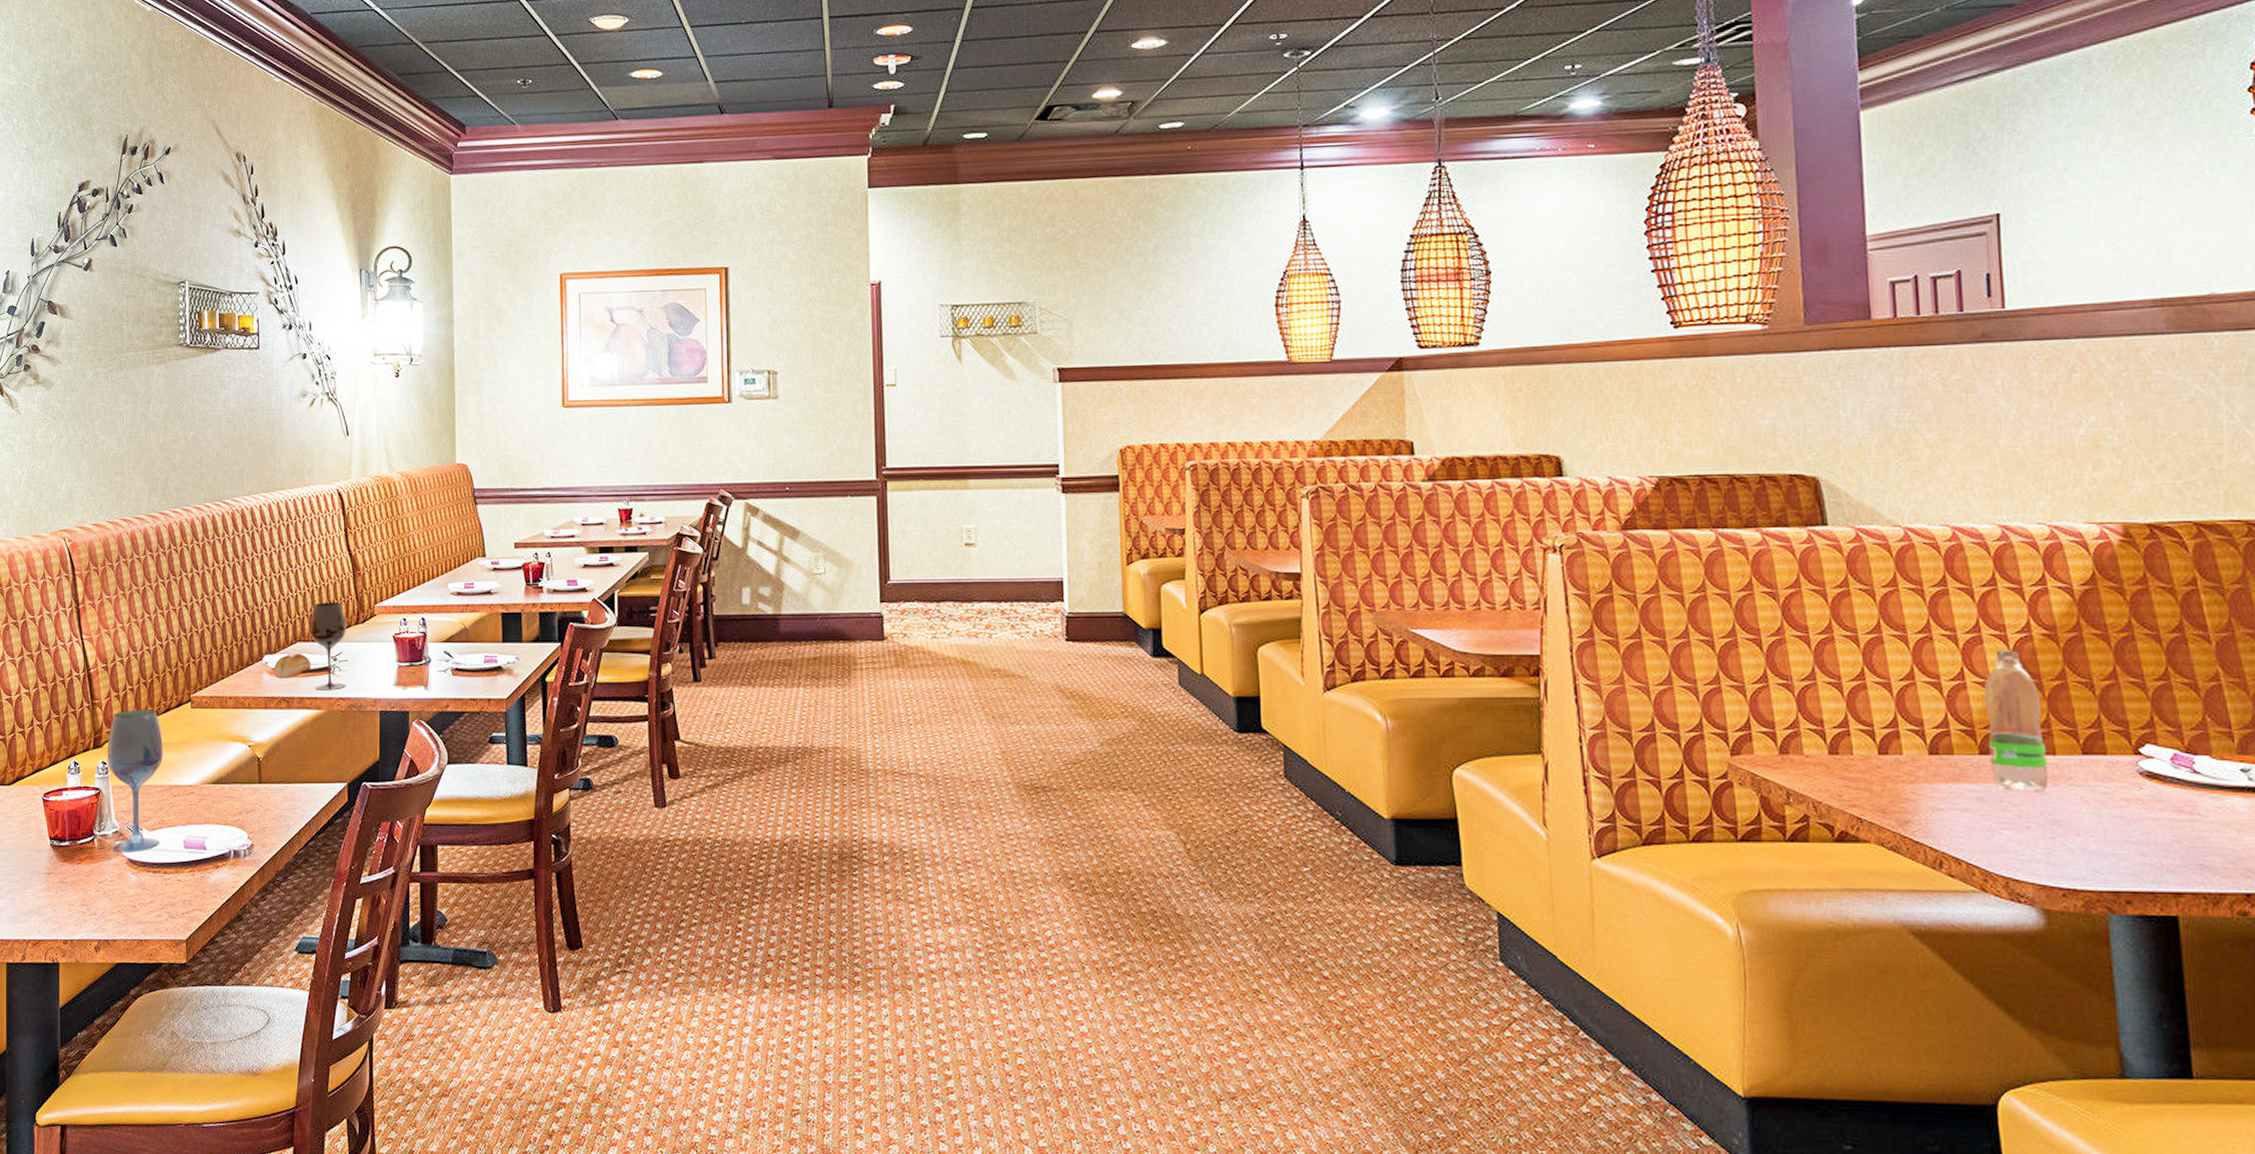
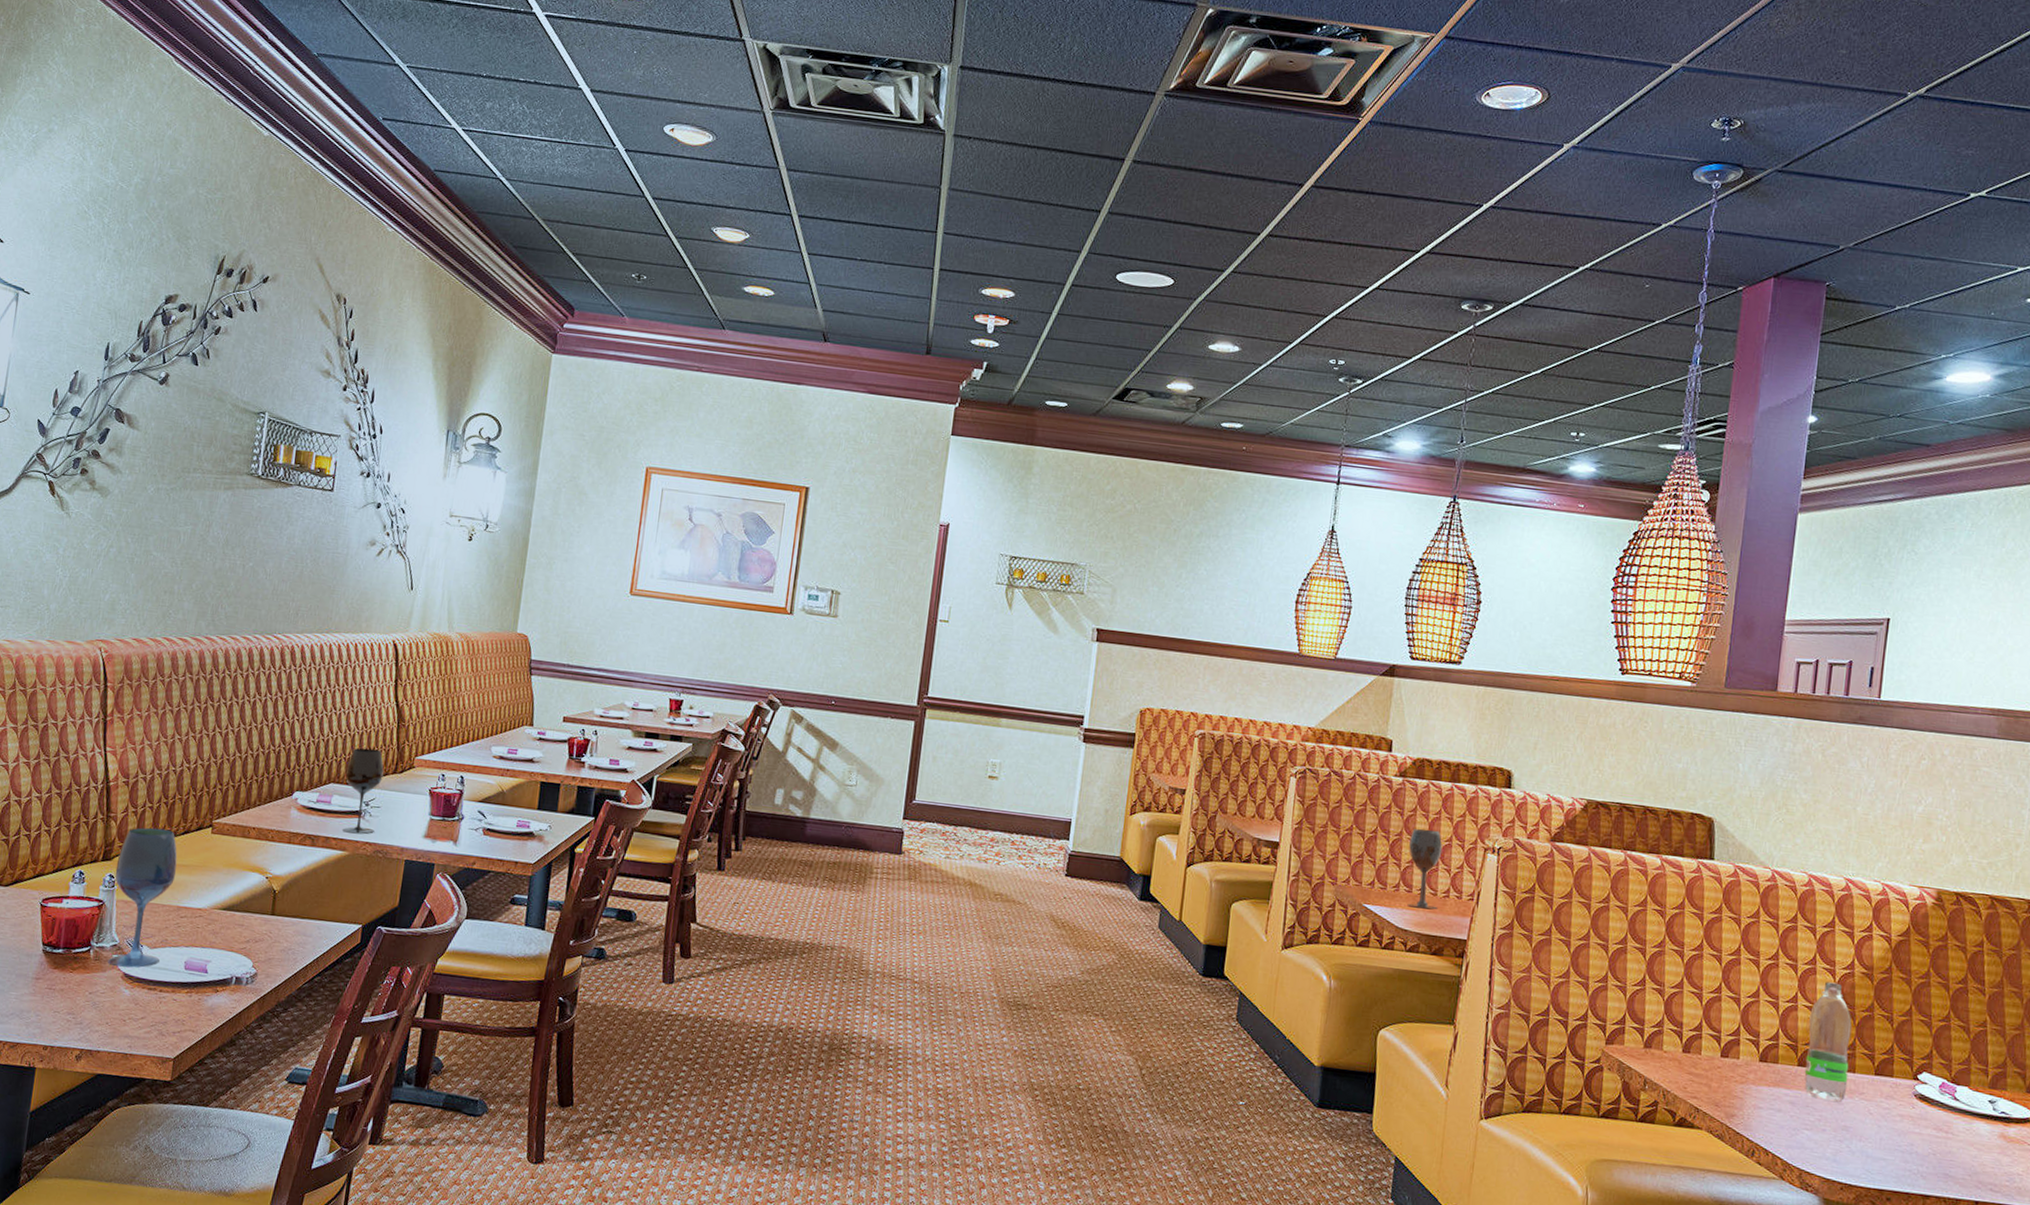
bread roll: present [274,654,311,679] -> none [302,794,342,817]
wine glass: none [1452,535,1499,626] -> present [1407,829,1443,910]

